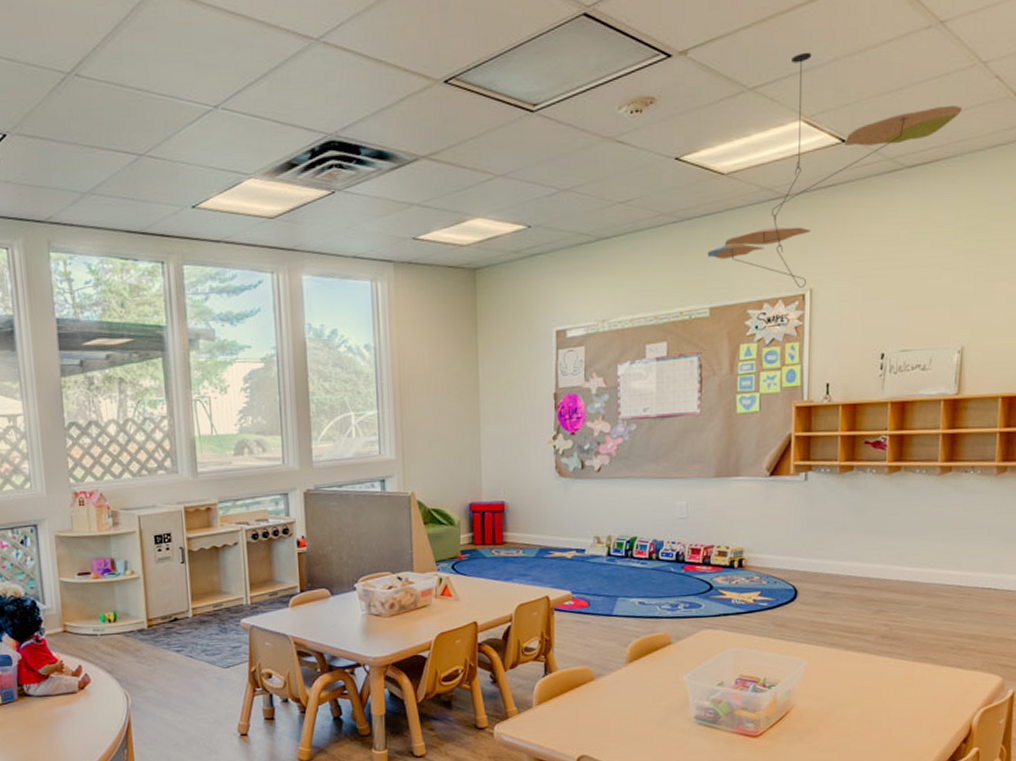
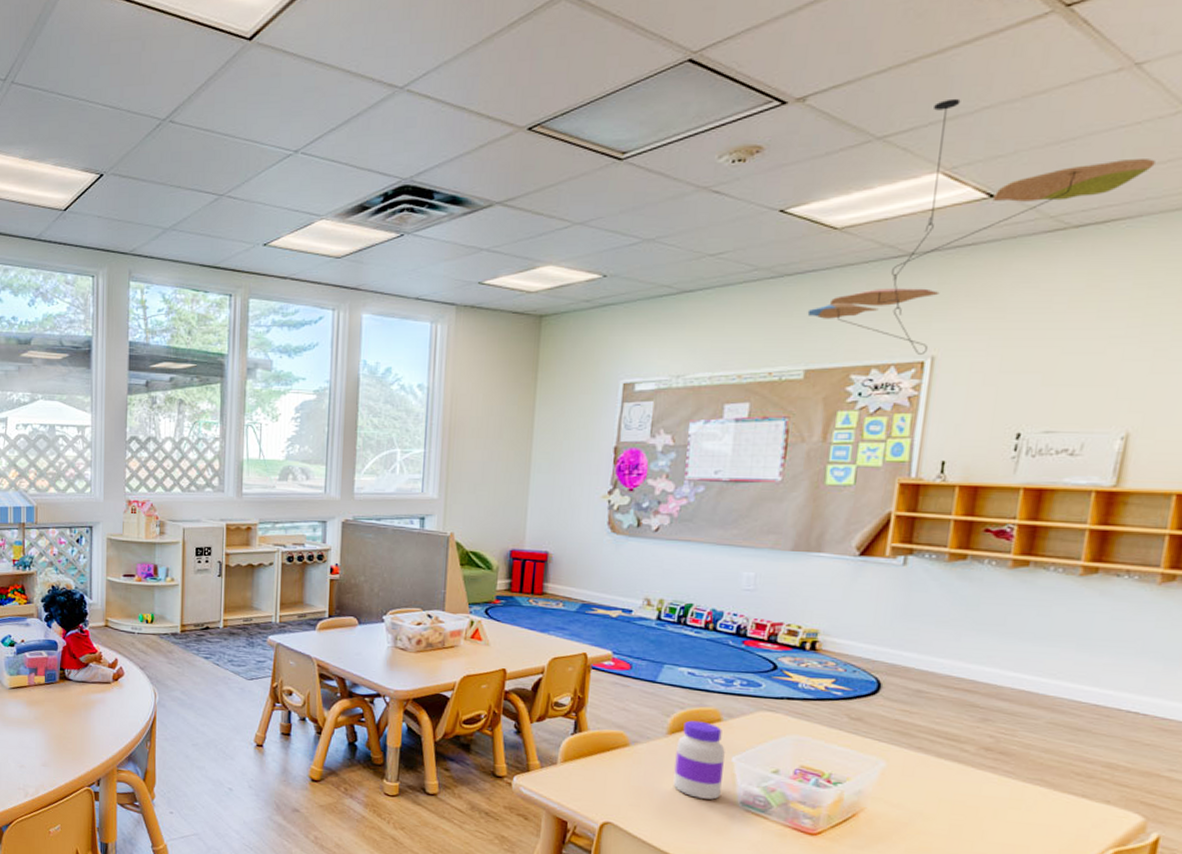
jar: none [636,646,677,720] -> present [673,720,725,800]

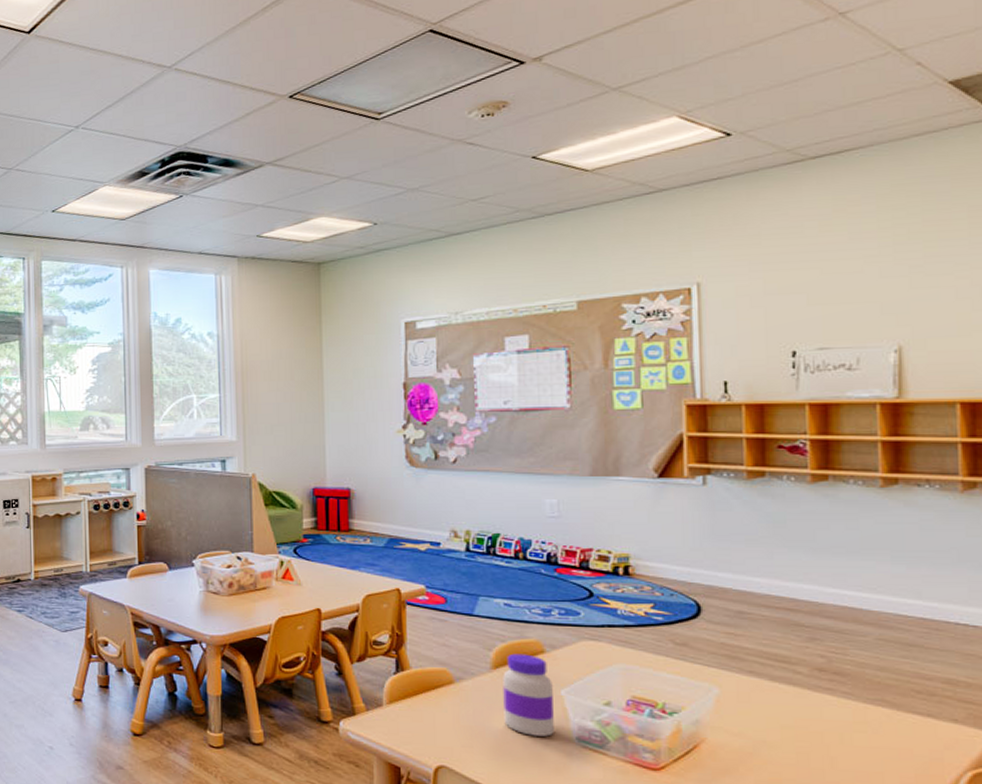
ceiling mobile: present [807,98,1155,355] -> none [572,51,875,282]

